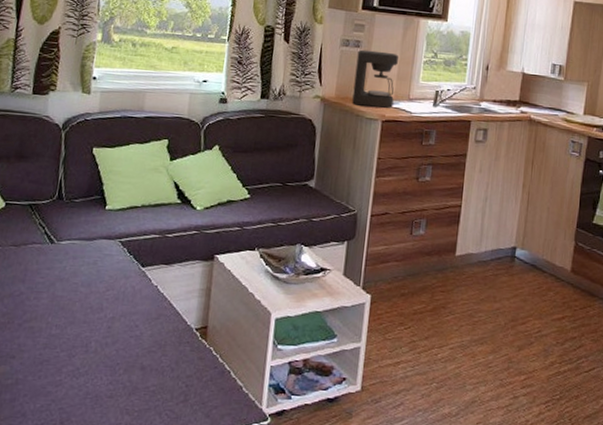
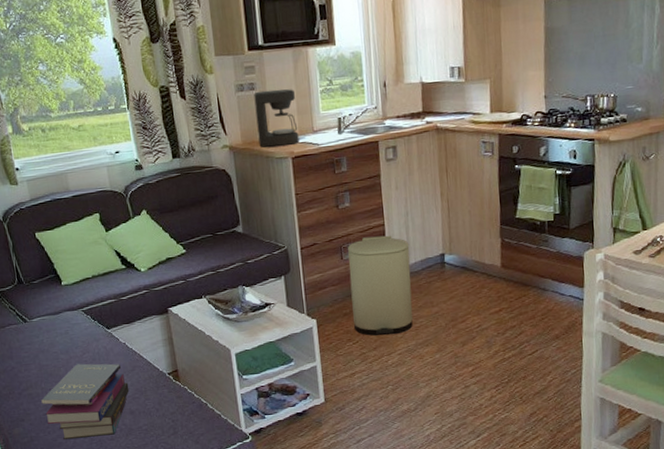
books: none [40,301,148,392] -> present [41,363,130,439]
pedal bin: none [409,215,483,326] -> present [348,235,414,336]

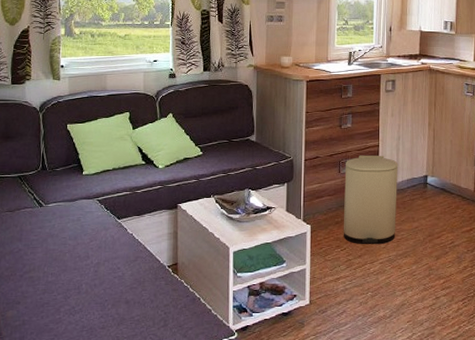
books: present [41,363,130,439] -> none [41,250,129,325]
coffee maker: present [254,89,299,147] -> none [280,23,315,71]

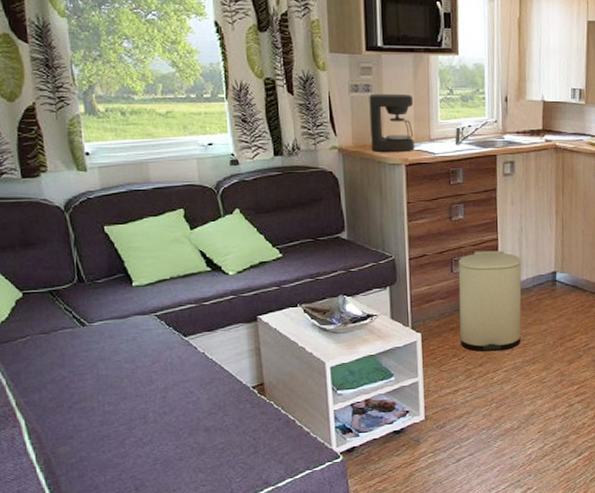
coffee maker: none [280,23,315,71] -> present [369,93,415,153]

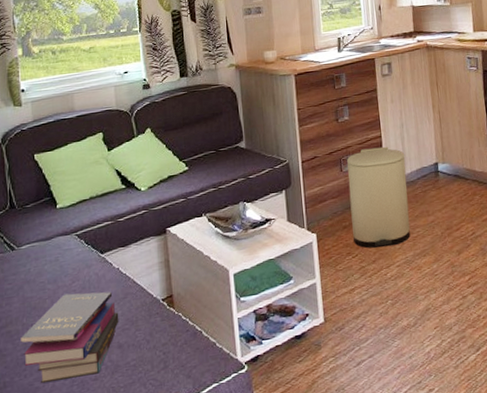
books: none [96,374,206,459] -> present [21,291,119,383]
coffee maker: present [369,93,415,153] -> none [260,12,302,66]

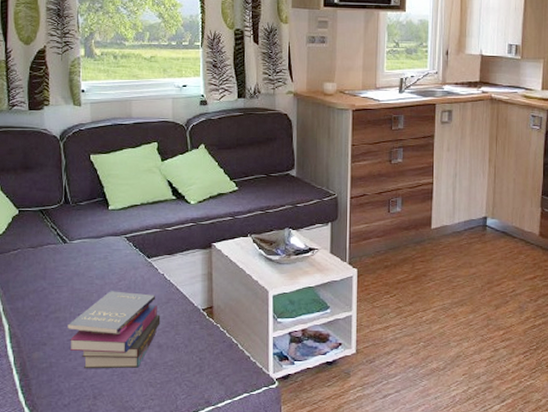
pedal bin: present [347,146,411,248] -> none [392,193,455,292]

